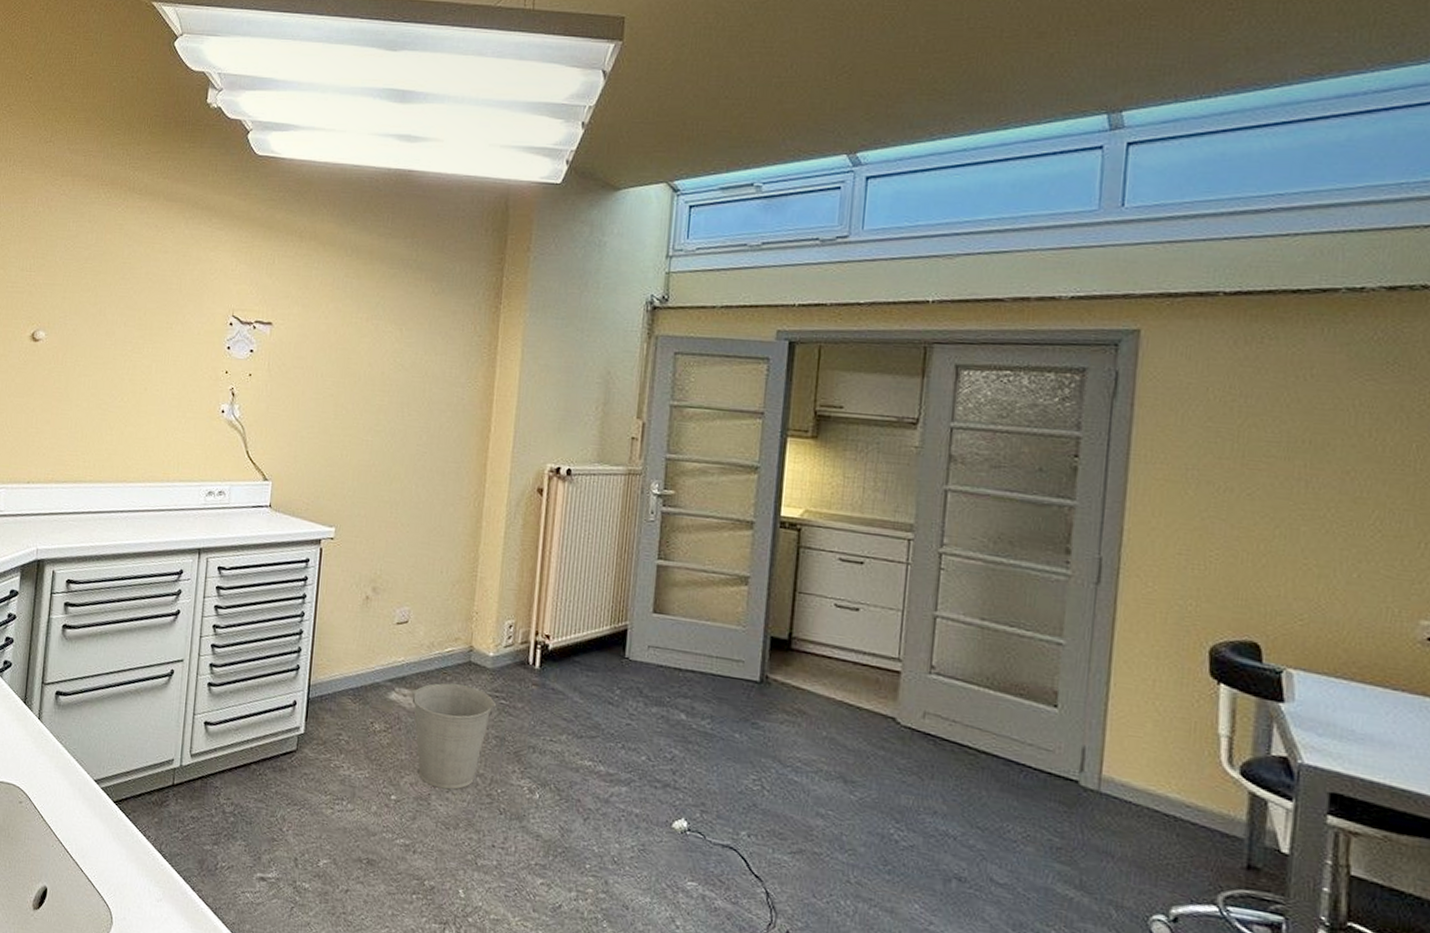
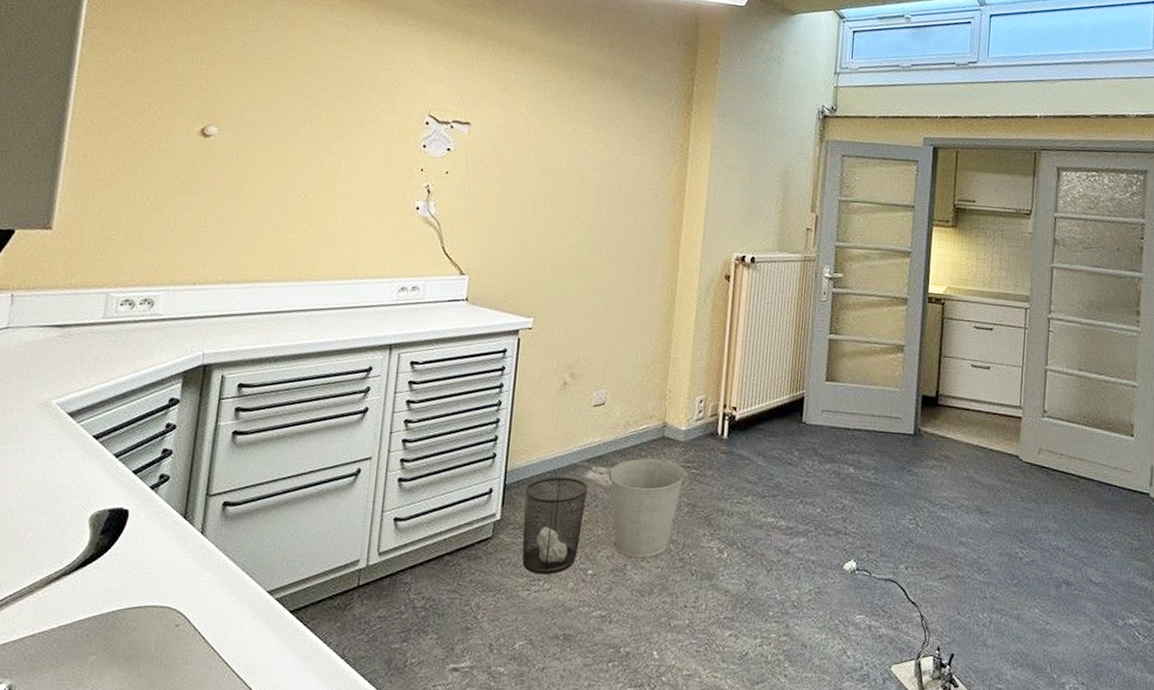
waste bin: none [325,694,391,795] -> present [522,477,588,575]

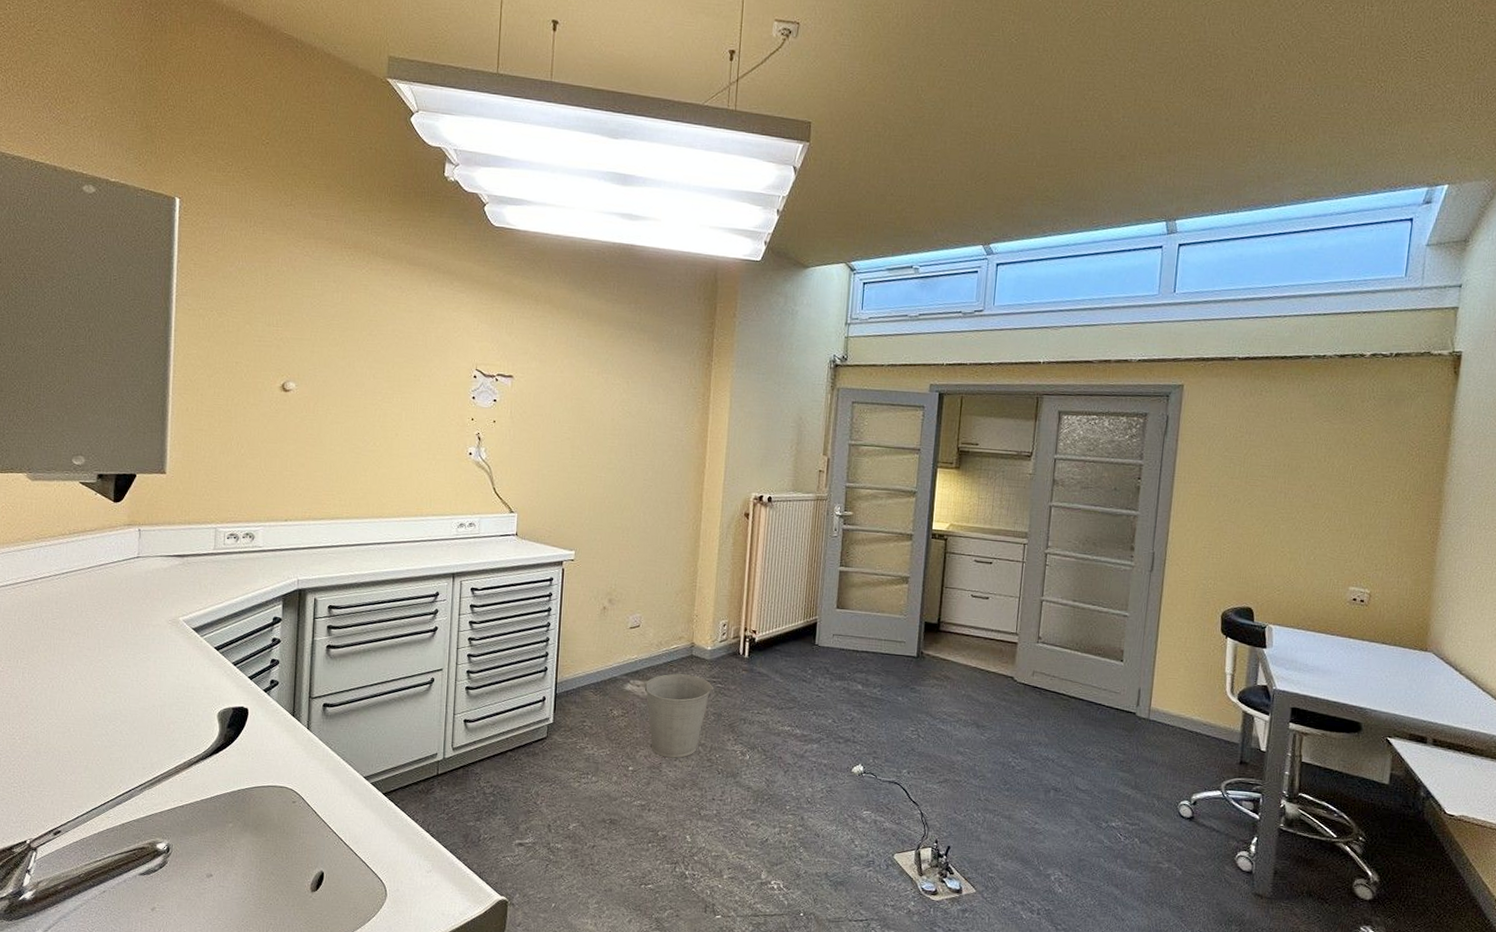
waste bin: present [522,477,588,575] -> none [572,688,627,770]

